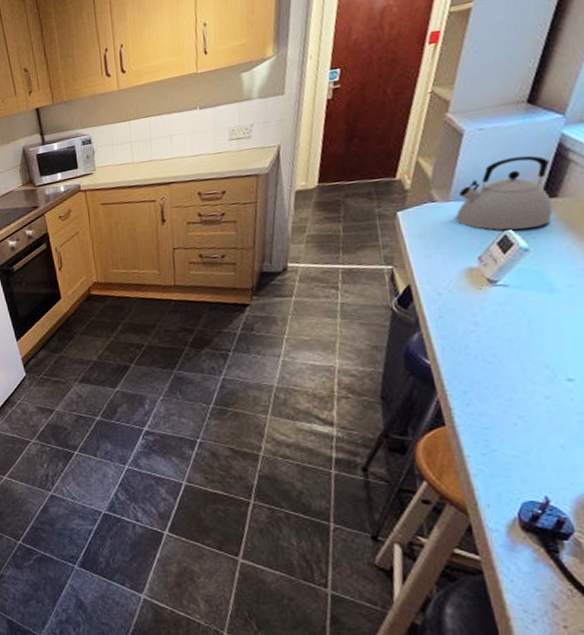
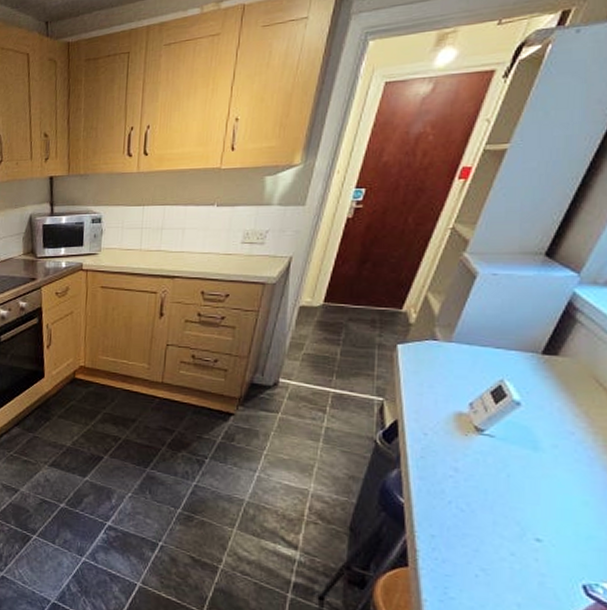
kettle: present [455,155,553,231] -> none [454,308,557,383]

